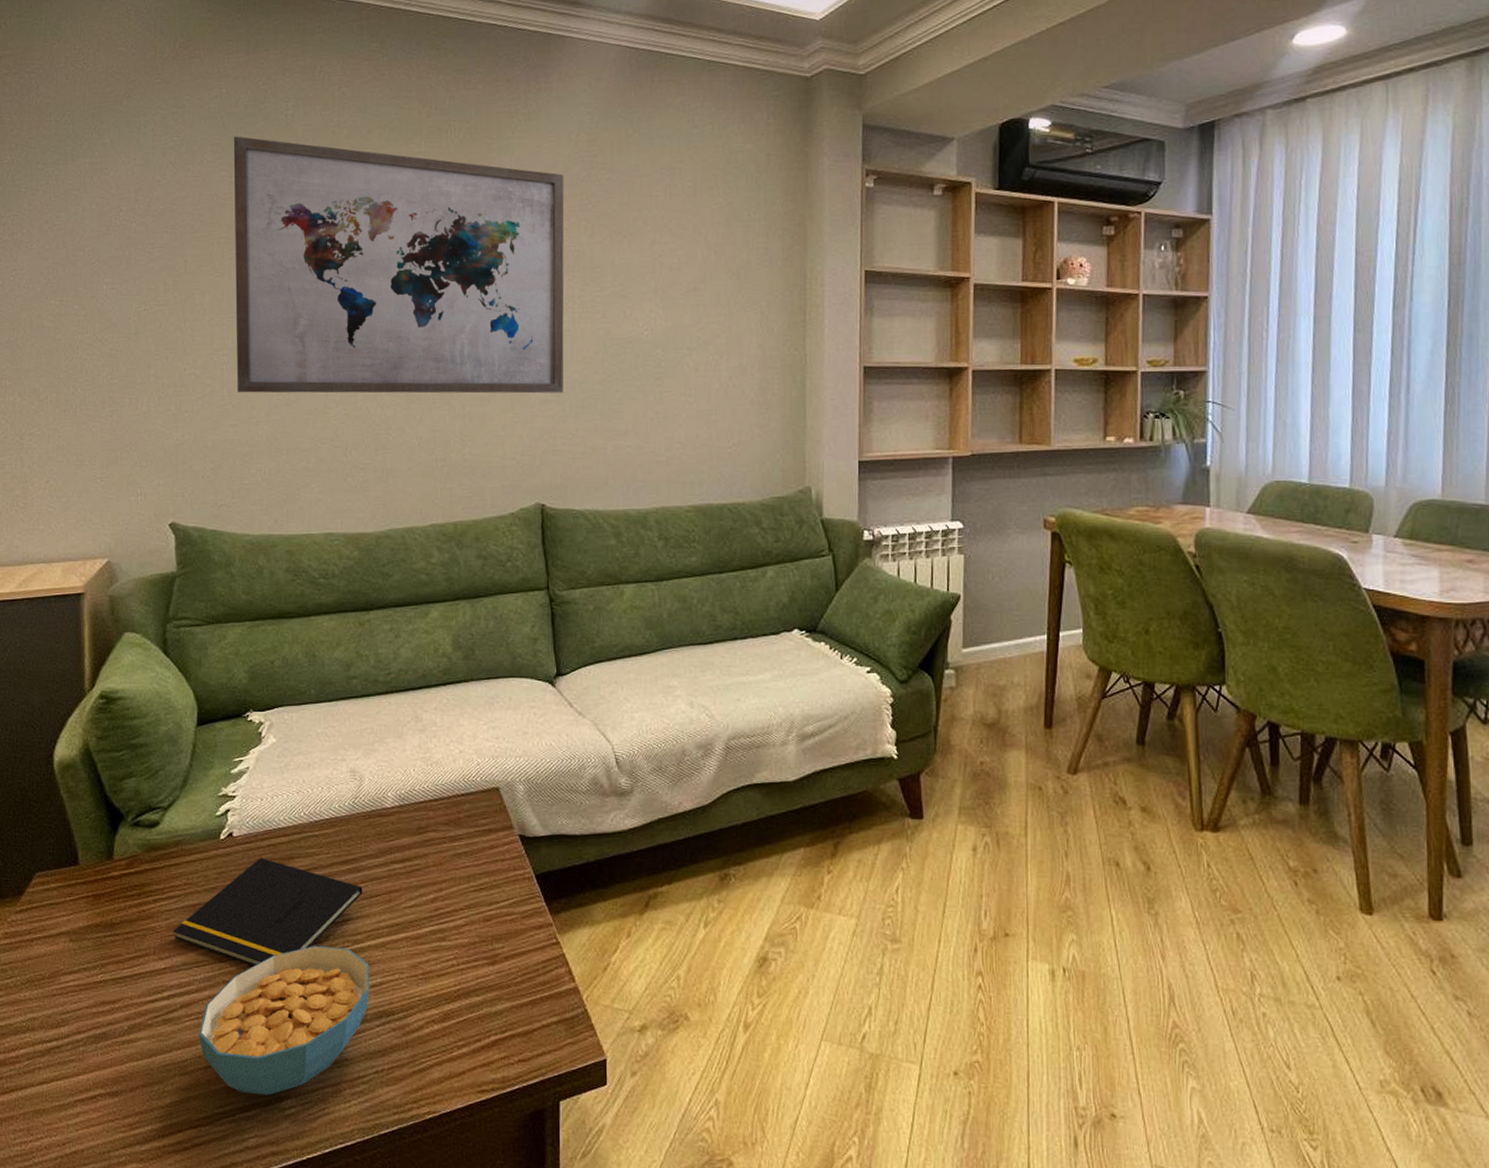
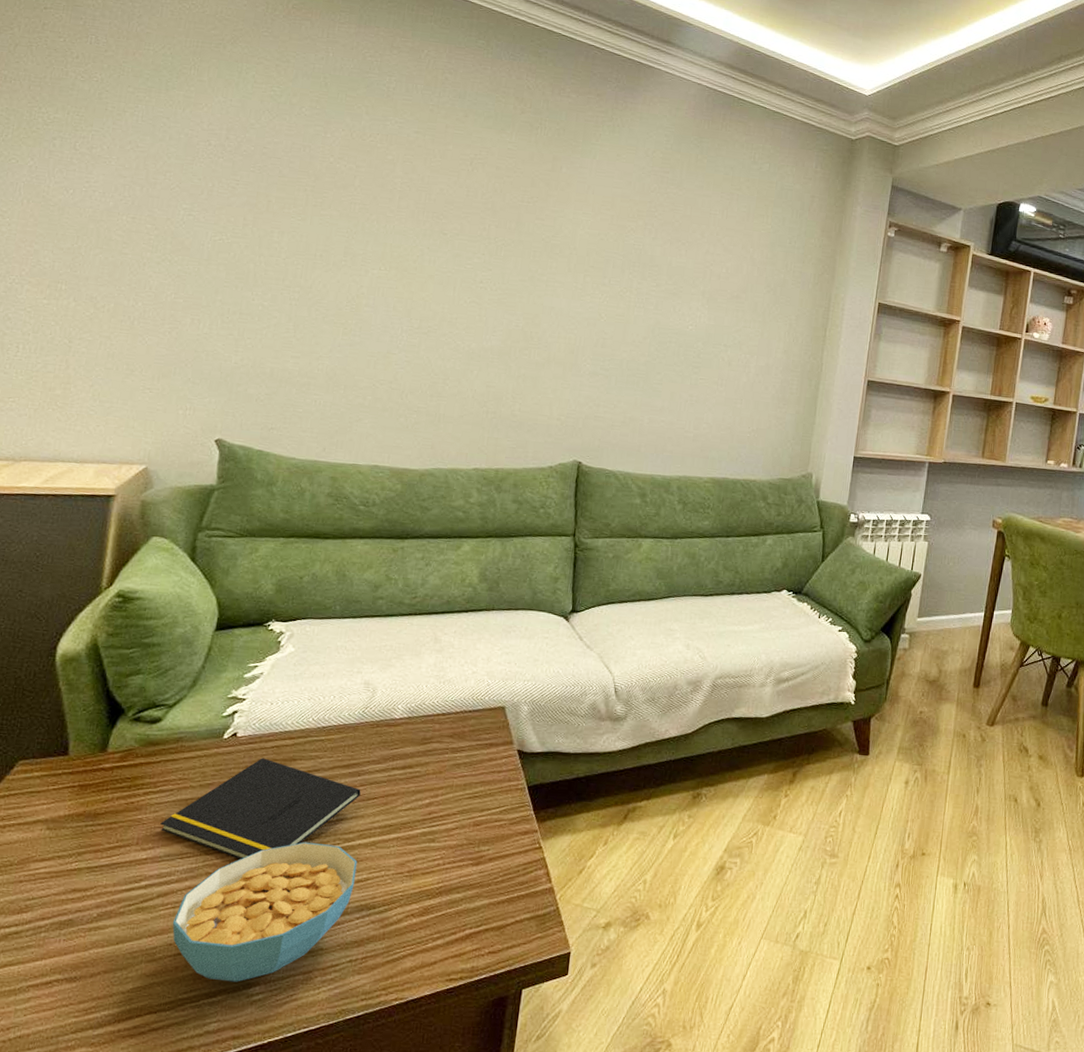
wall art: present [233,136,564,394] -> none [303,97,637,368]

